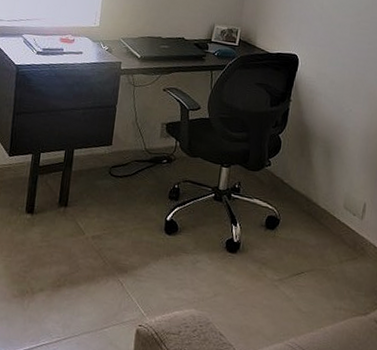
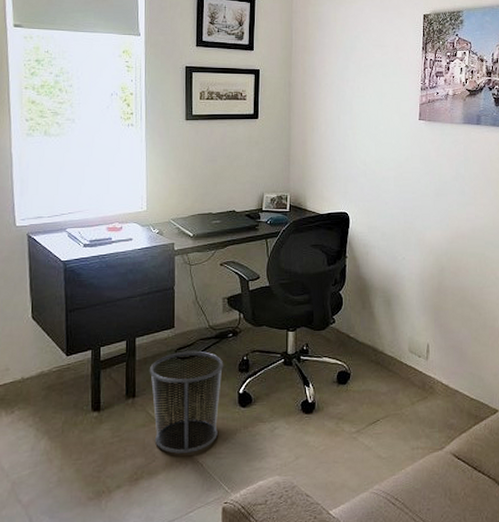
waste bin: none [80,169,155,270] -> present [149,350,224,454]

